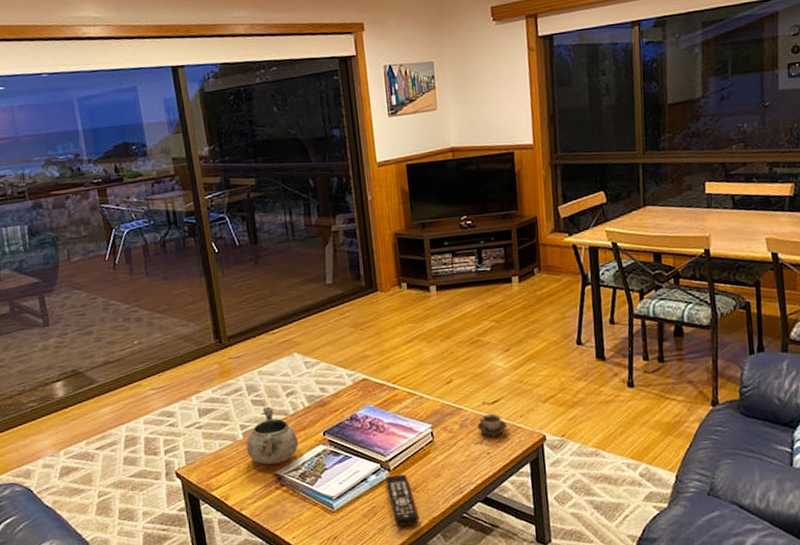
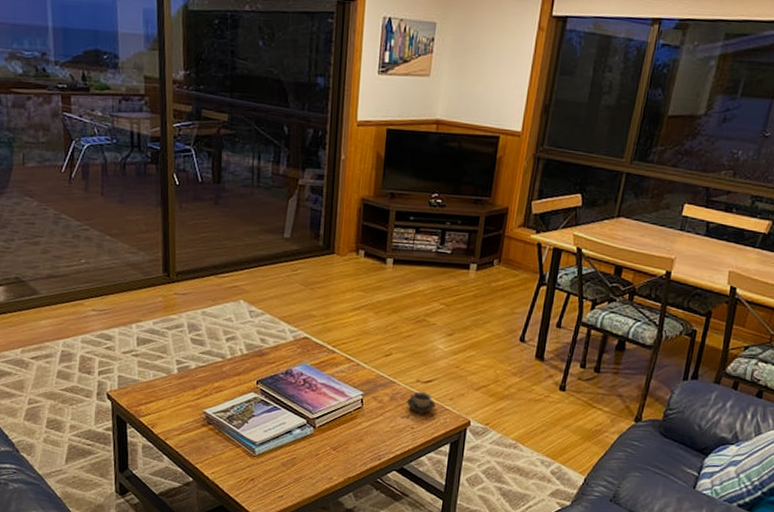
decorative bowl: present [246,406,299,465] -> none [179,347,232,403]
remote control: present [386,474,419,526] -> none [309,432,335,481]

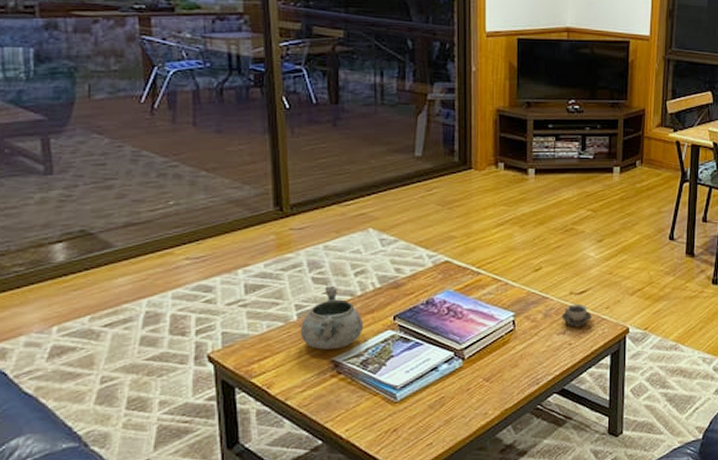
decorative bowl: none [179,347,232,403] -> present [300,285,364,350]

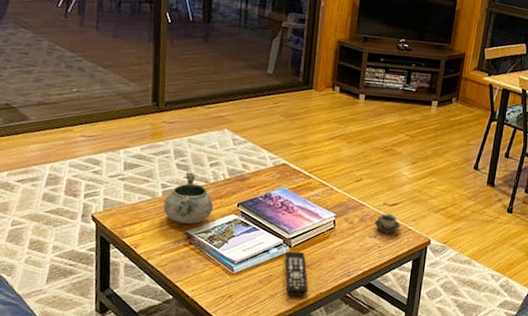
remote control: none [458,363,489,418] -> present [285,251,308,296]

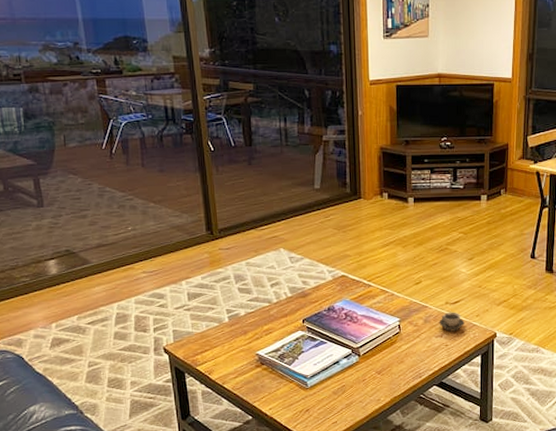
decorative bowl: present [163,172,214,224] -> none [231,294,280,345]
remote control: present [285,251,308,296] -> none [356,359,381,403]

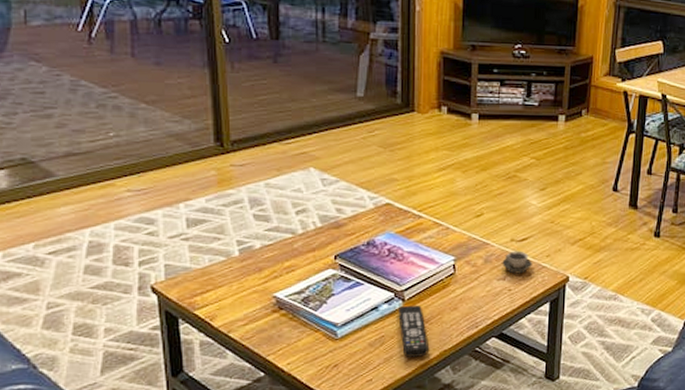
remote control: none [356,359,381,403] -> present [398,305,428,357]

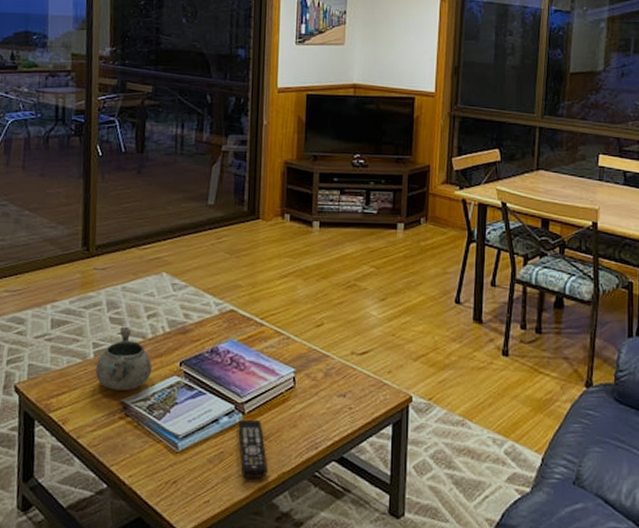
decorative bowl: none [242,223,305,285] -> present [95,326,153,391]
cup: present [502,251,532,274] -> none [342,365,373,391]

